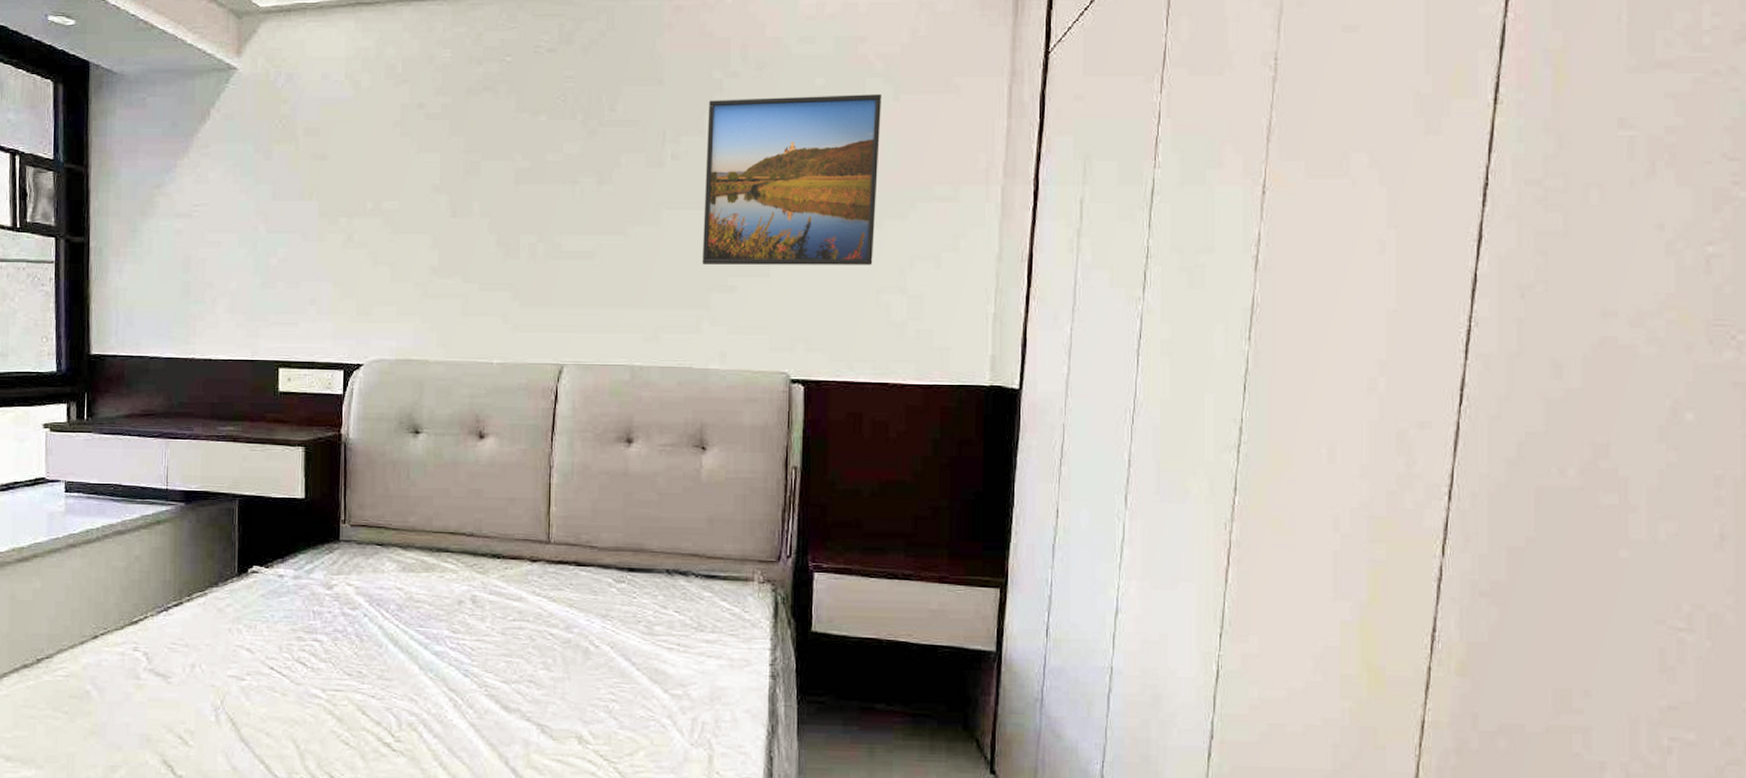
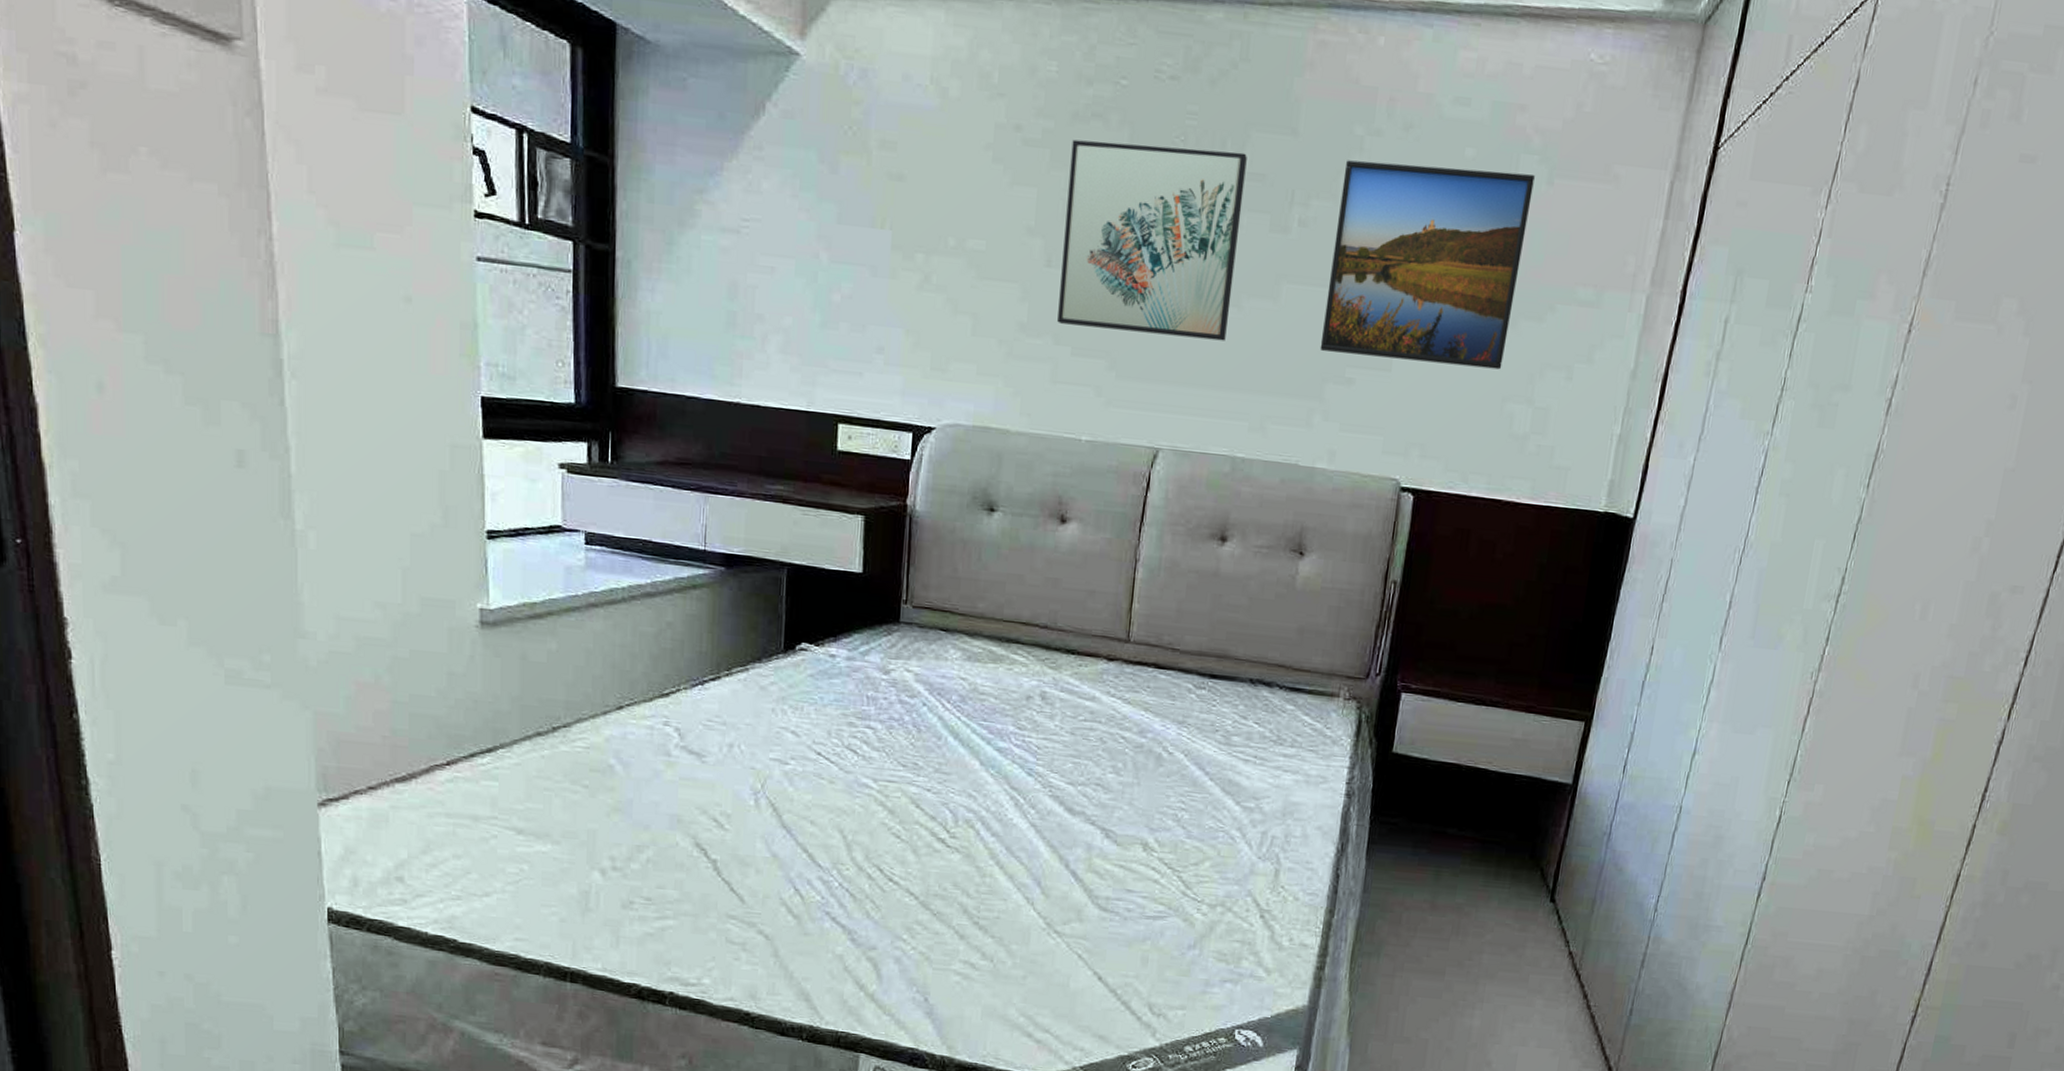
wall art: none [465,104,621,265] -> present [1057,139,1247,341]

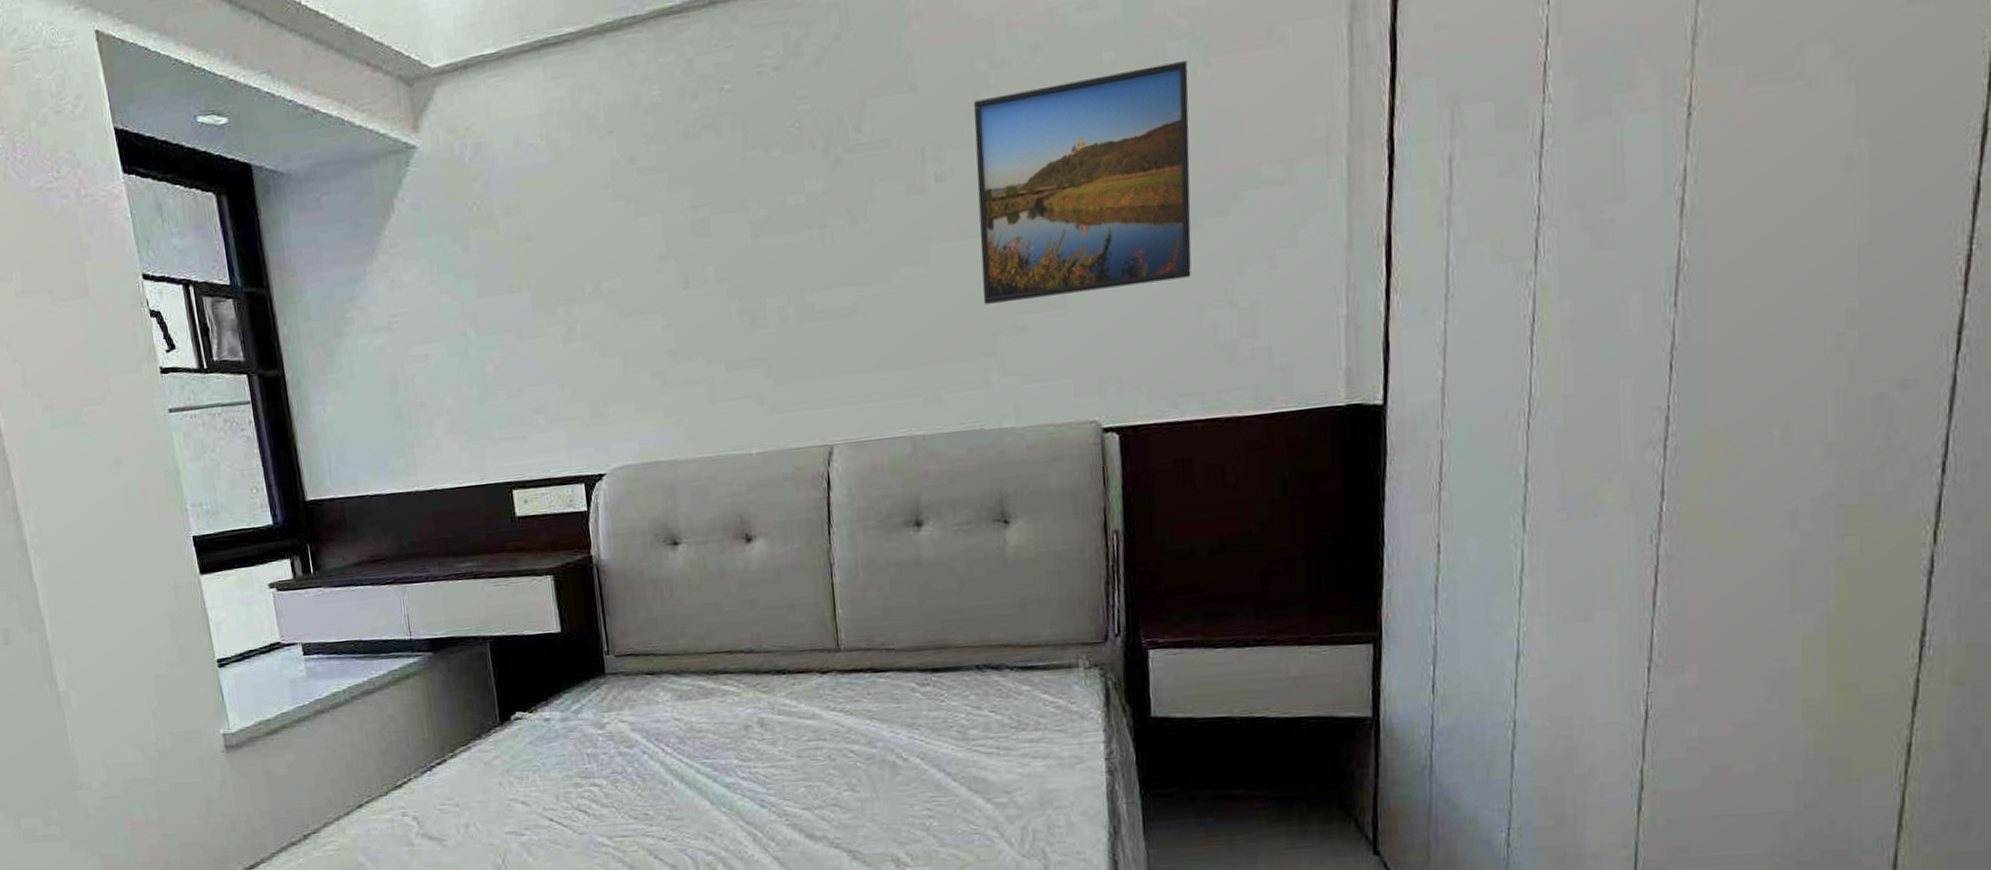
wall art: present [1057,139,1247,341] -> none [687,123,881,342]

